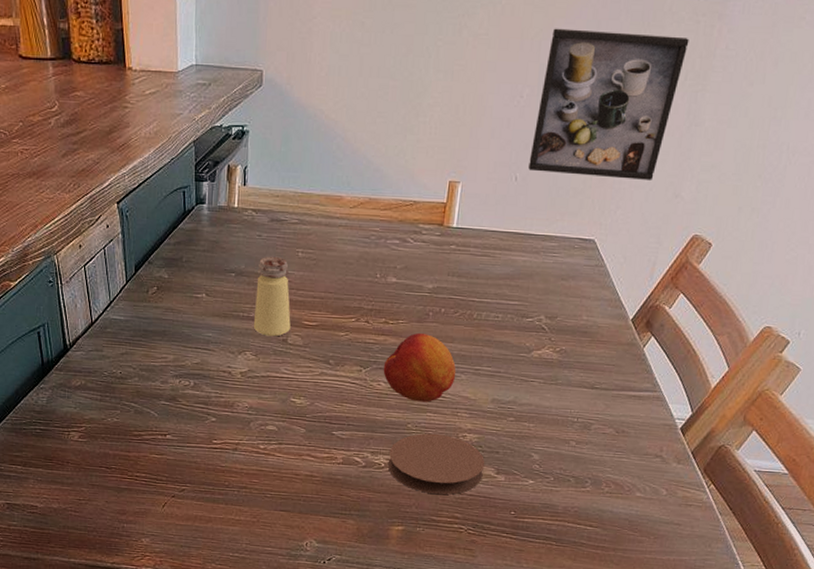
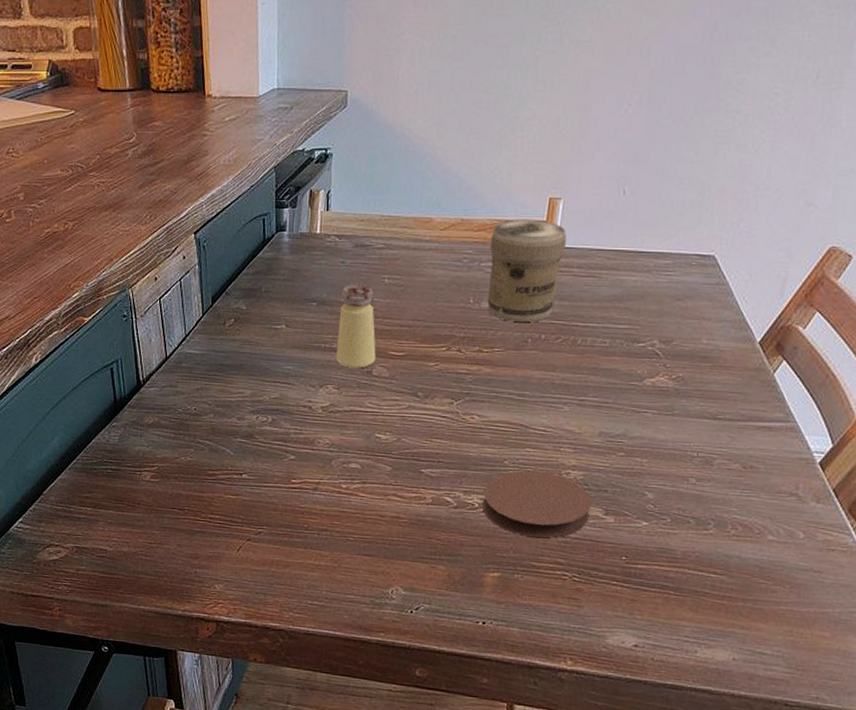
fruit: present [383,333,457,402] -> none [477,361,559,437]
jar: none [393,200,464,297] -> present [488,219,567,322]
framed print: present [528,28,689,180] -> none [638,30,821,188]

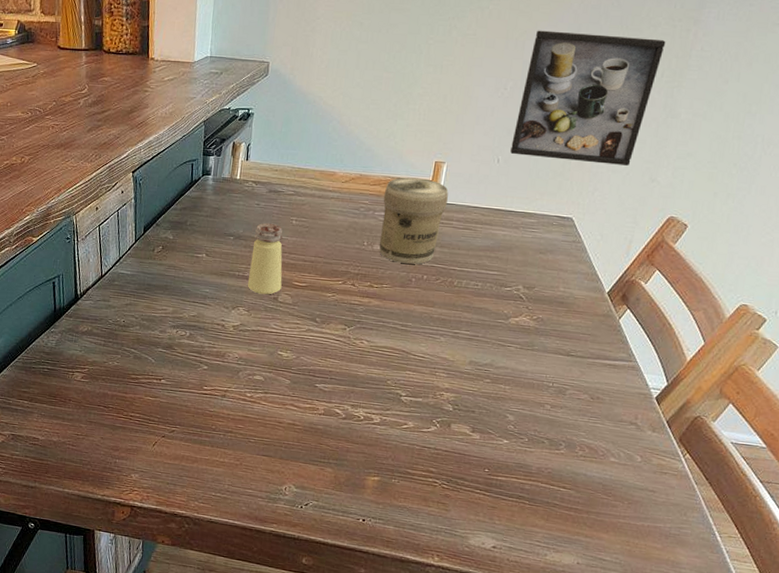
coaster: present [482,470,592,539] -> none [367,390,461,450]
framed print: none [638,30,821,188] -> present [510,30,666,166]

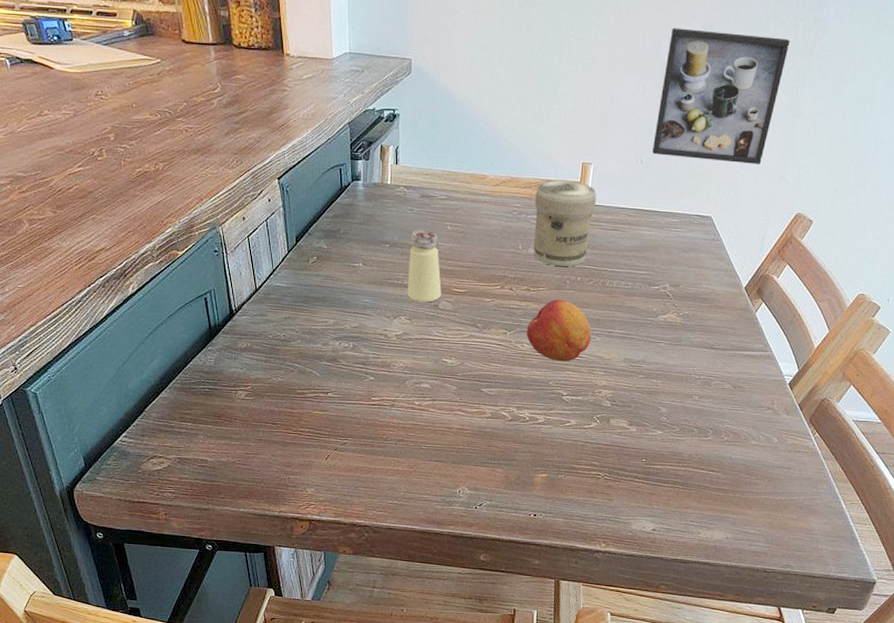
fruit: none [366,297,436,361] -> present [526,299,592,362]

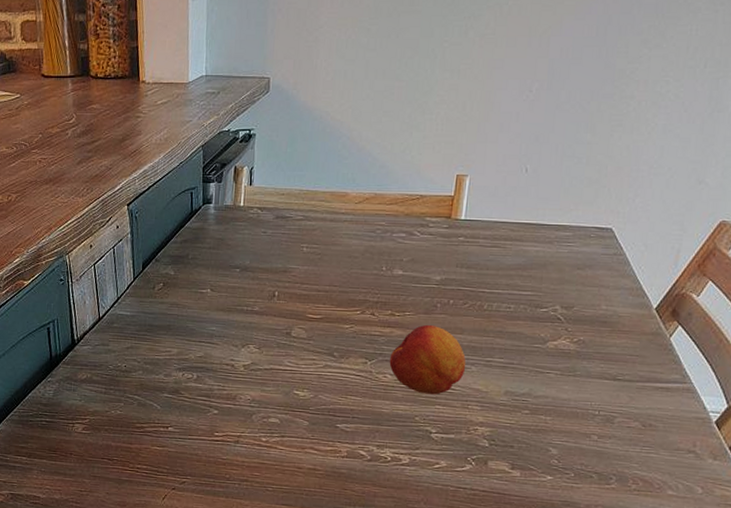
saltshaker: present [407,229,441,303] -> none [257,251,295,330]
jar: present [534,179,596,267] -> none [399,194,473,288]
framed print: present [652,27,790,164] -> none [539,24,707,167]

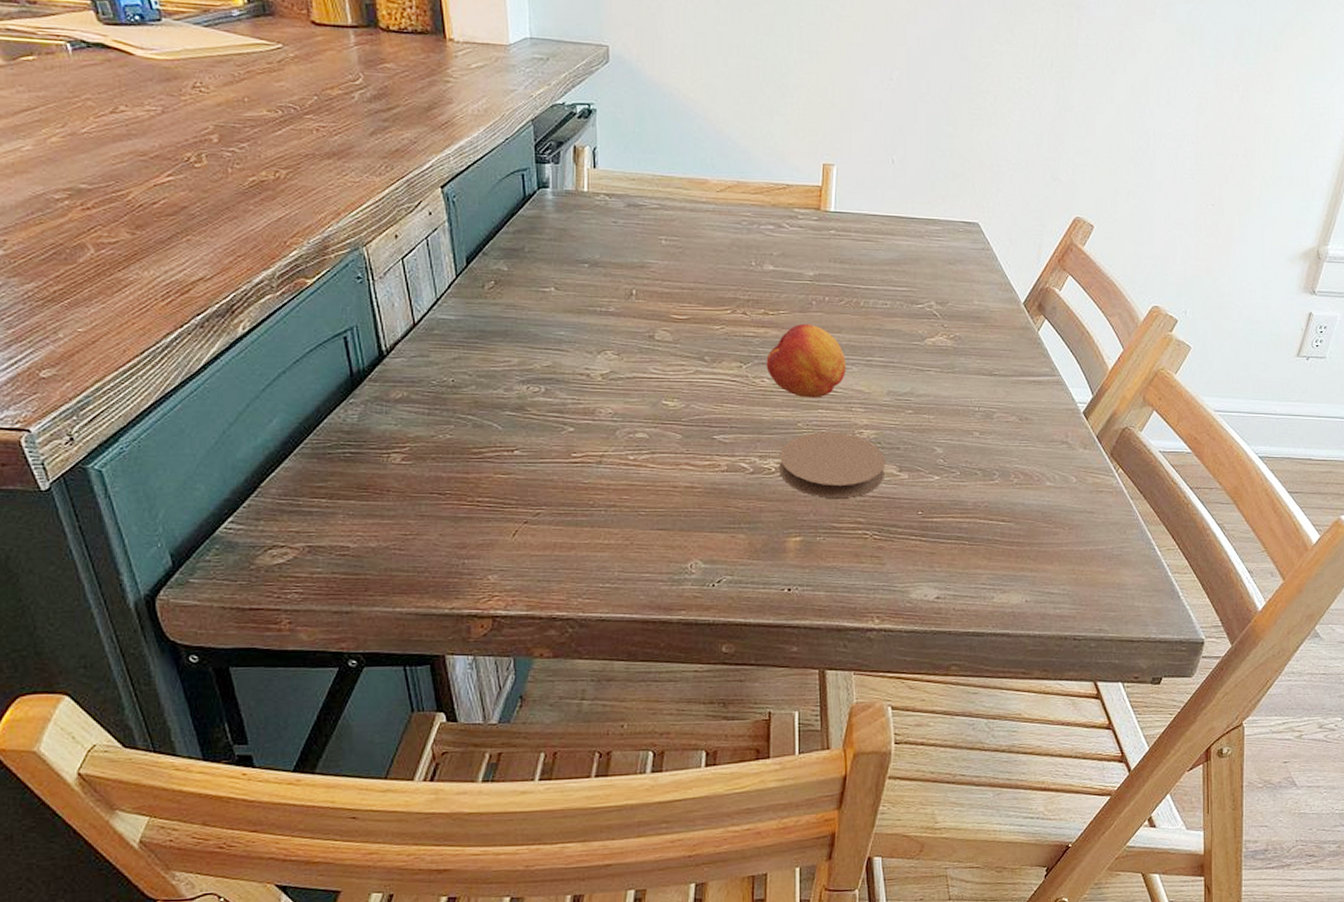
coaster: none [394,426,499,491] -> present [778,431,886,499]

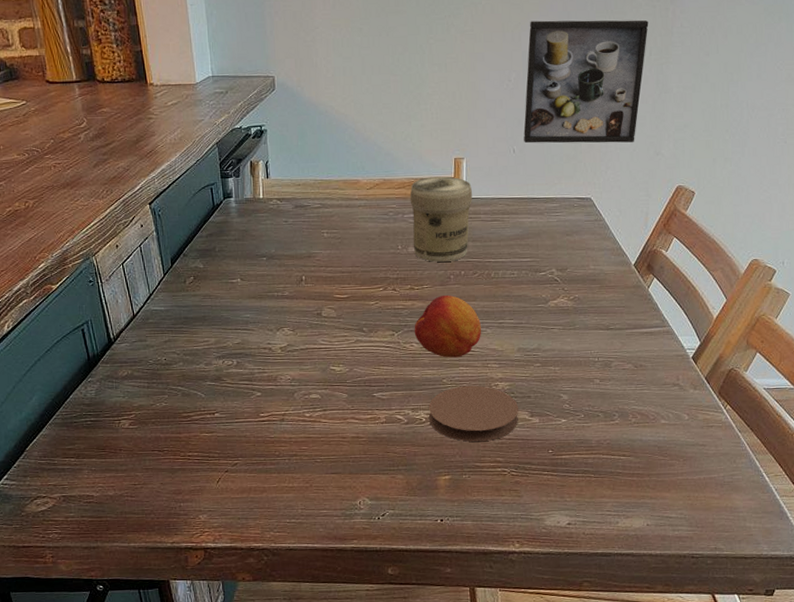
jar: none [768,183,842,285] -> present [410,176,472,262]
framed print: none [905,13,1051,163] -> present [523,20,649,144]

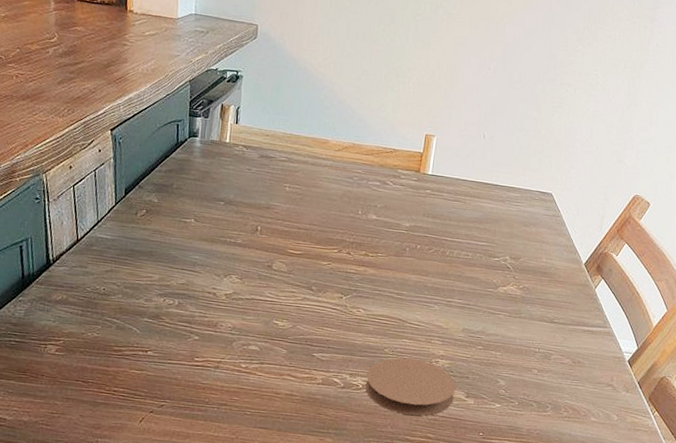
jar: present [410,176,472,262] -> none [373,148,439,234]
fruit: present [414,294,482,358] -> none [362,266,431,330]
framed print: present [523,20,649,144] -> none [495,15,627,147]

